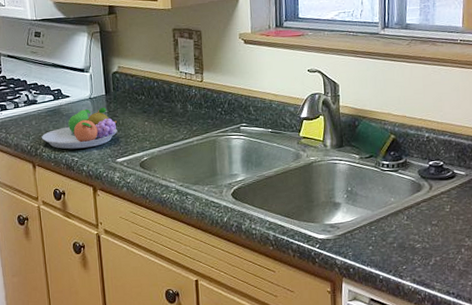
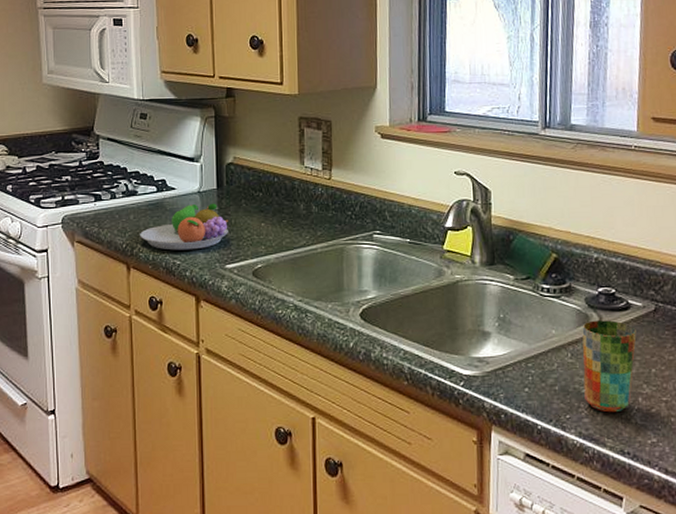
cup: none [416,187,460,262] -> present [582,320,636,413]

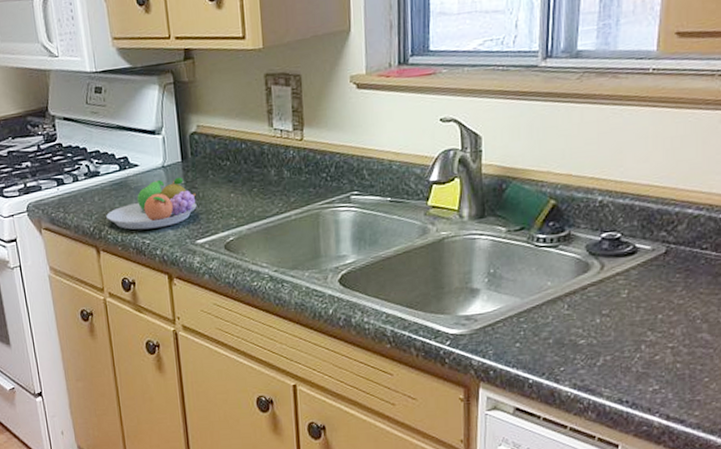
cup: present [582,320,636,413] -> none [580,267,643,363]

